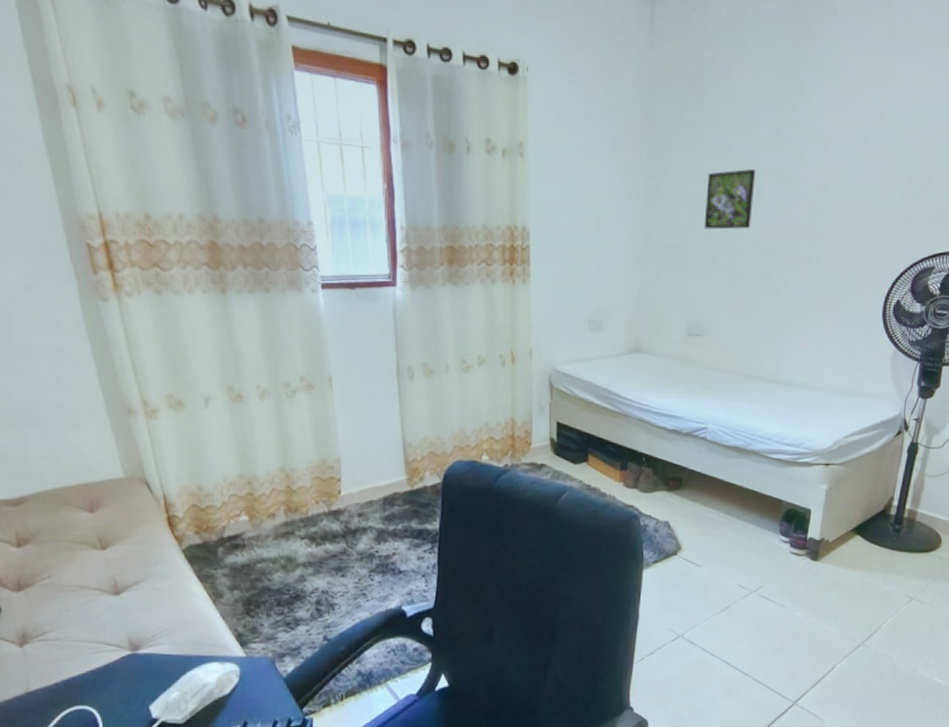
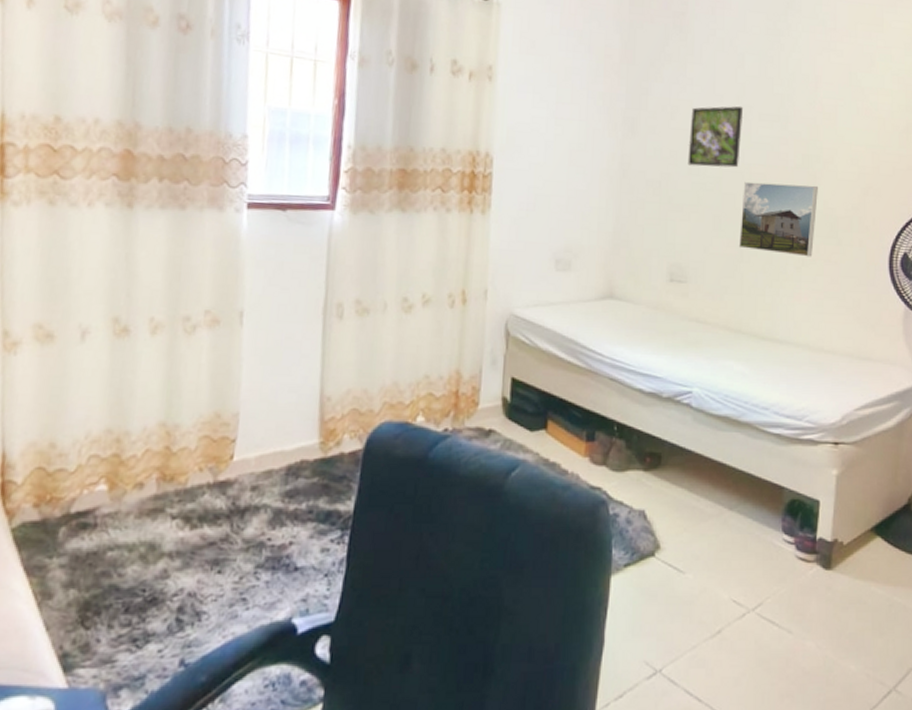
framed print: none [748,241,822,308] -> present [738,181,818,257]

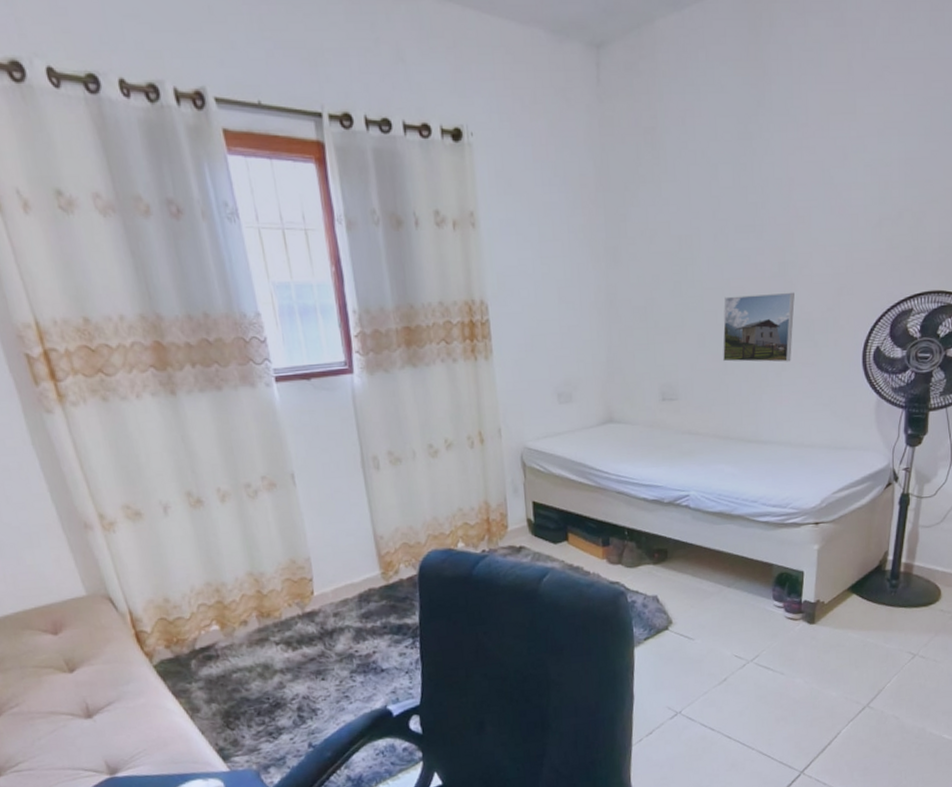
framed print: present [687,106,744,168] -> none [669,220,720,288]

